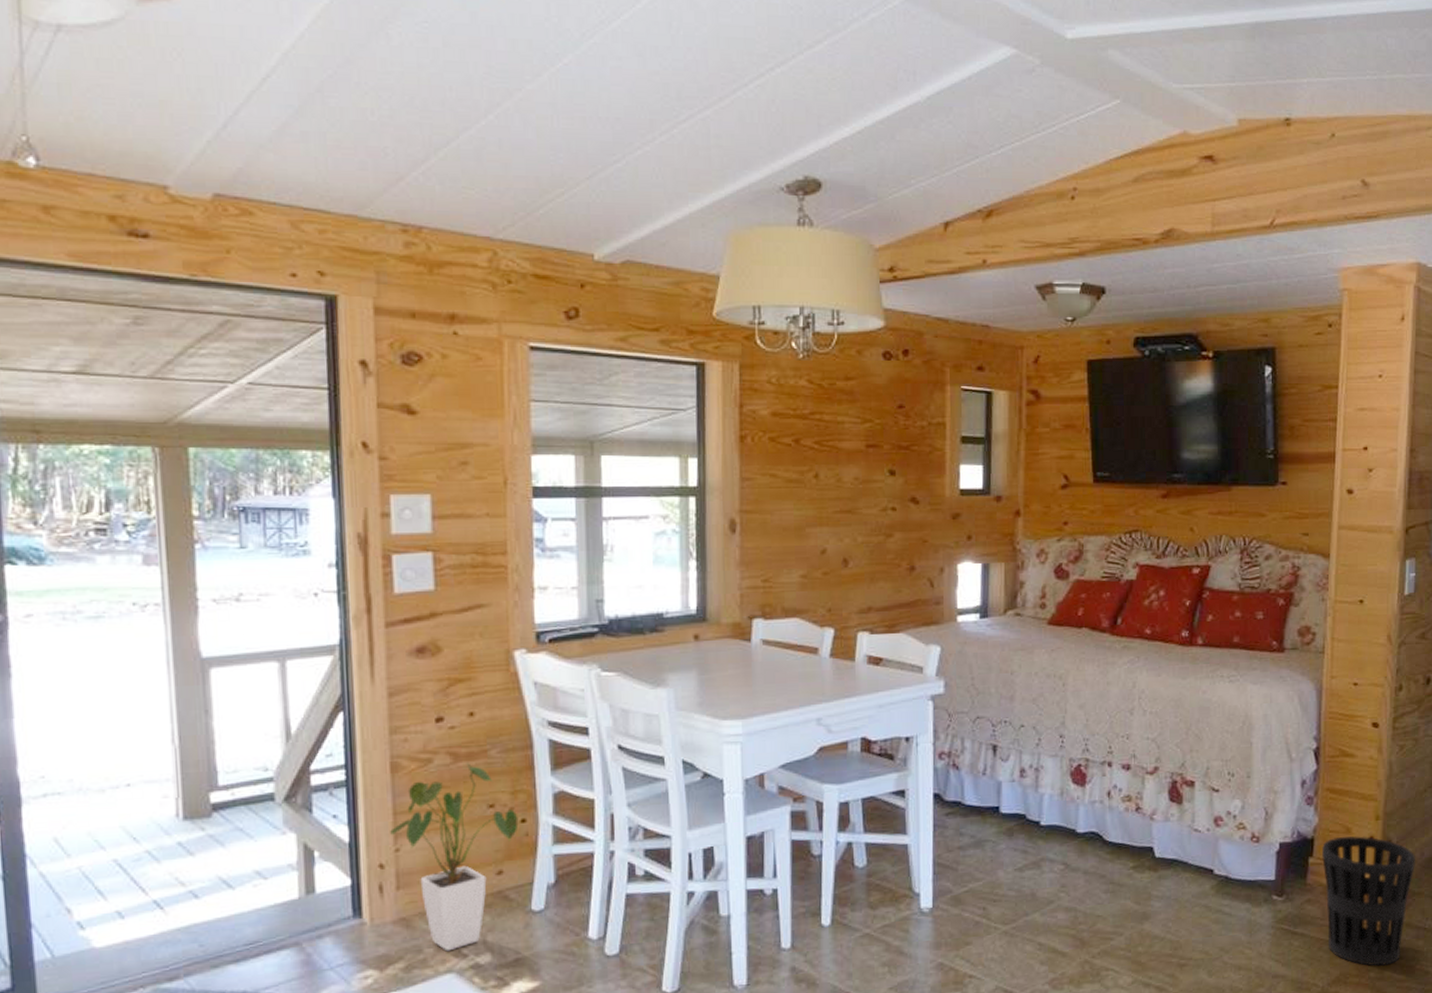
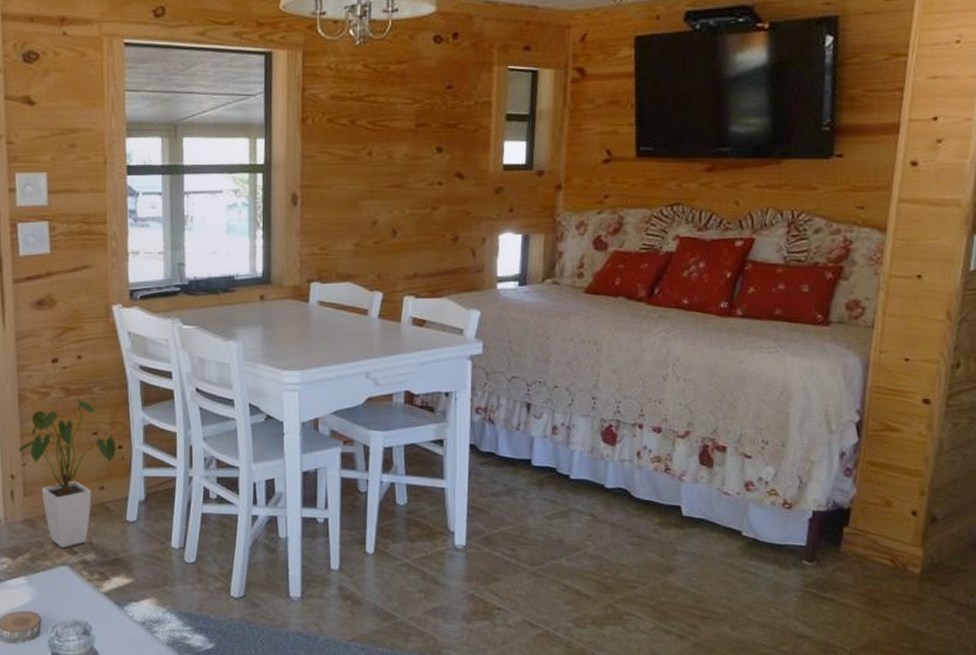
wastebasket: present [1321,836,1415,966] -> none [858,510,962,637]

